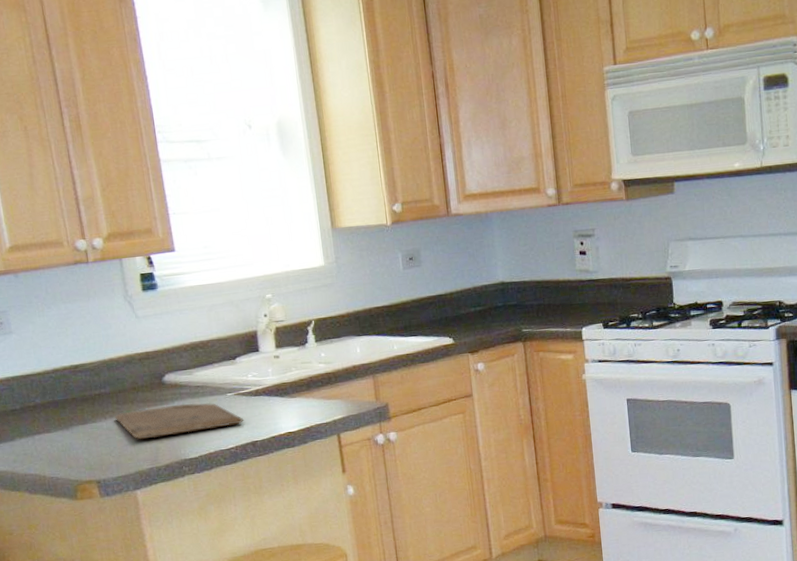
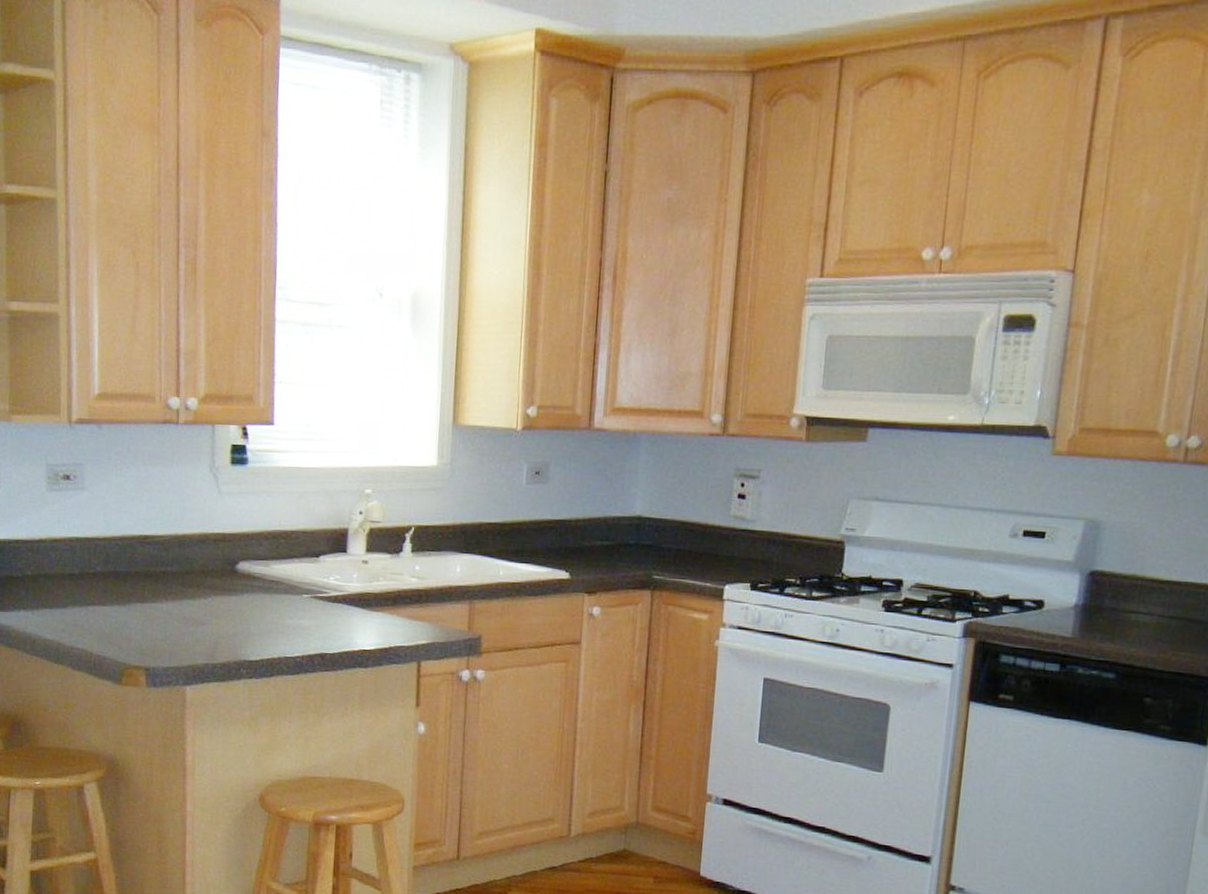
cutting board: present [114,402,244,440] -> none [177,596,317,632]

